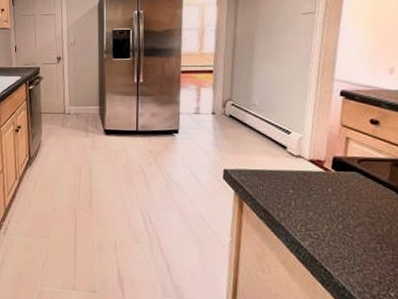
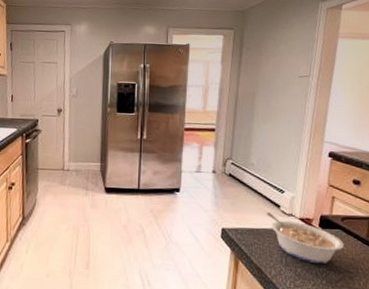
legume: none [271,154,363,208] -> present [266,213,344,264]

